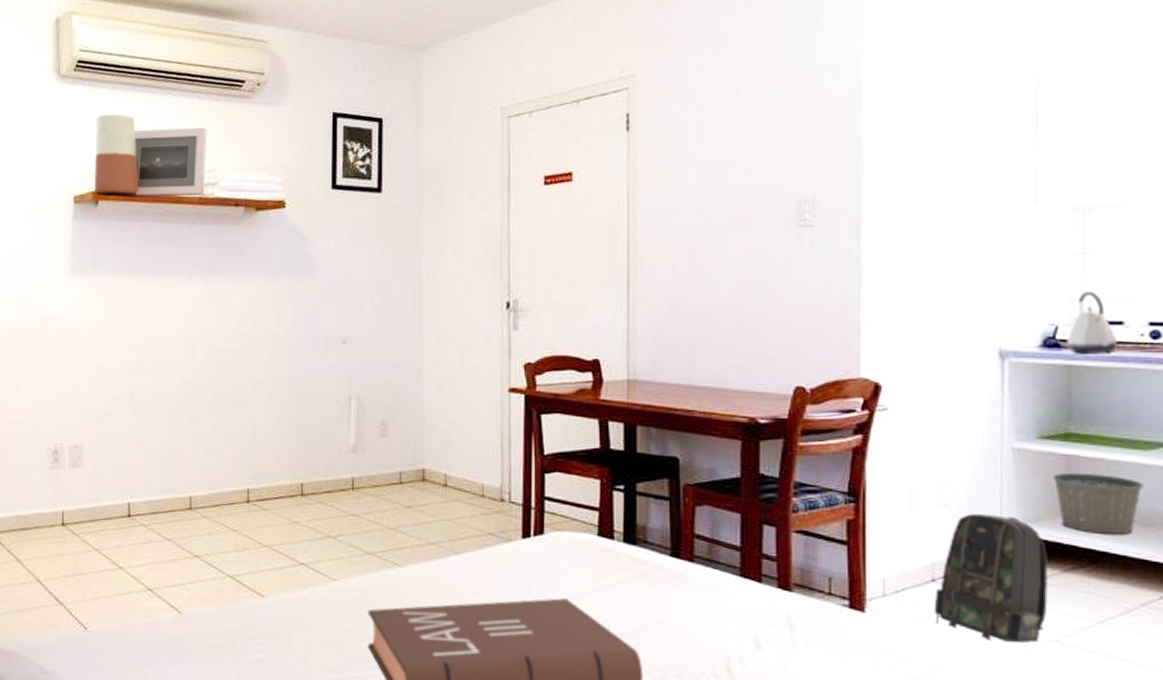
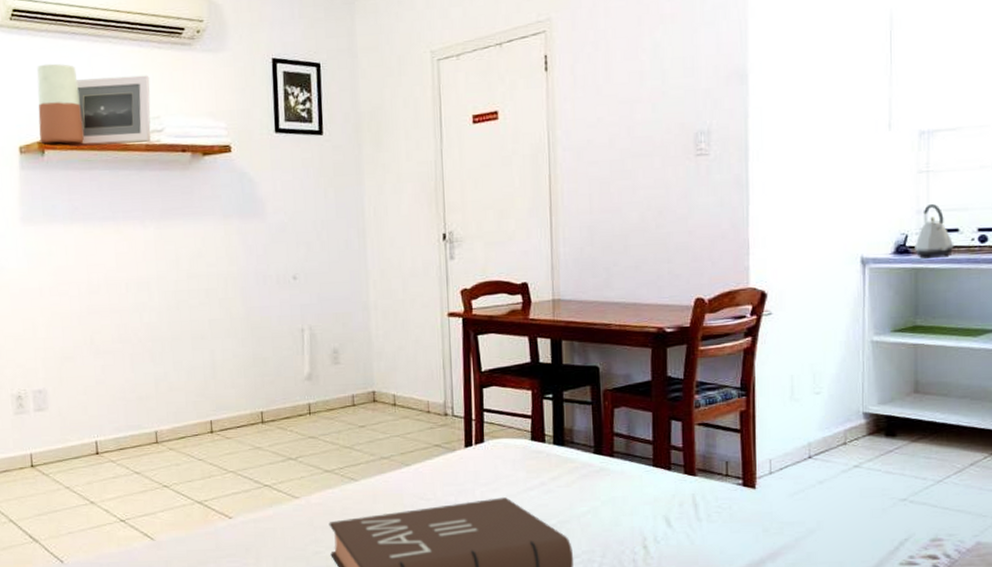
backpack: present [933,514,1048,643] -> none [810,398,899,504]
basket: present [1053,474,1143,535] -> none [903,359,973,409]

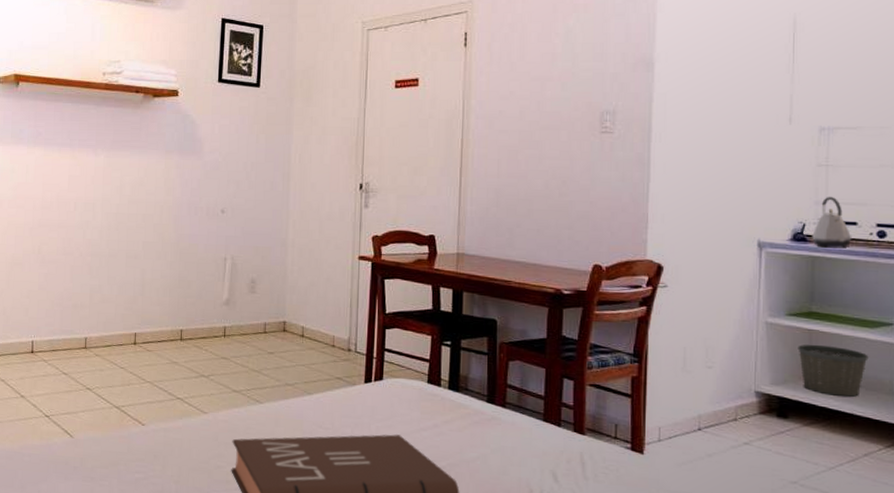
vase: present [36,63,84,147] -> none [17,9,55,80]
picture frame: present [69,75,151,147] -> none [40,25,115,83]
basket: none [903,359,973,409] -> present [798,345,869,397]

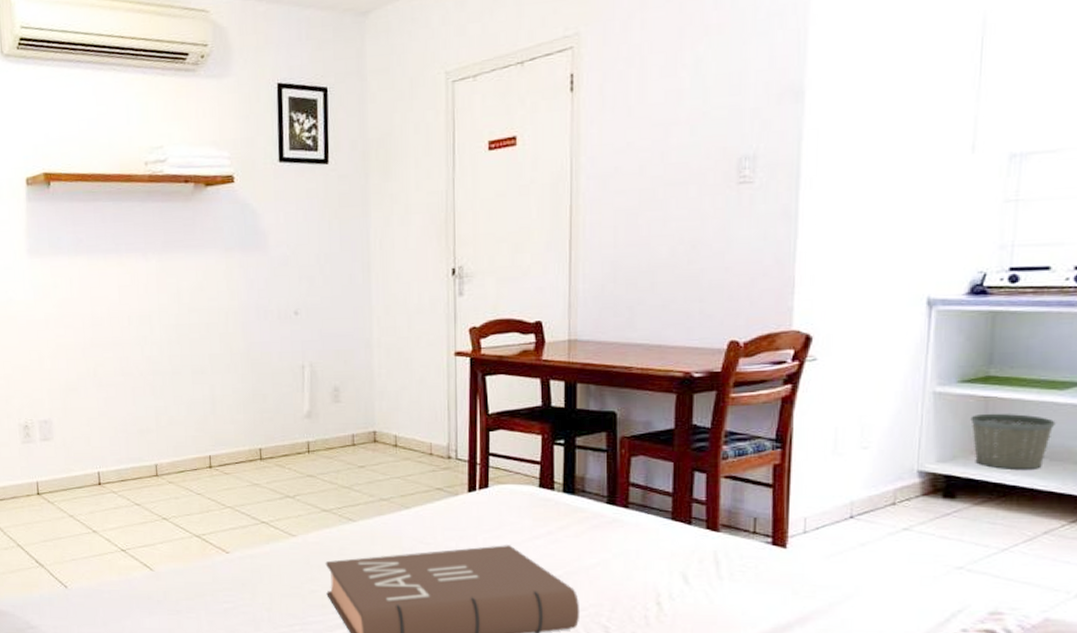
kettle: present [812,196,852,248] -> none [994,237,1044,300]

